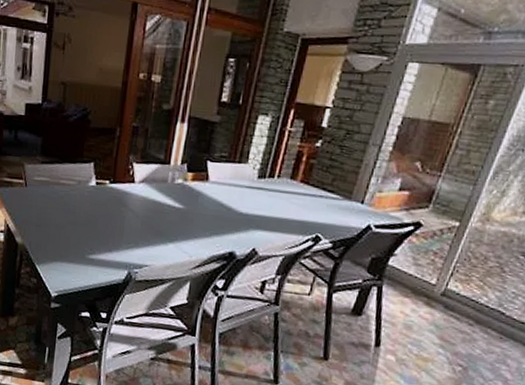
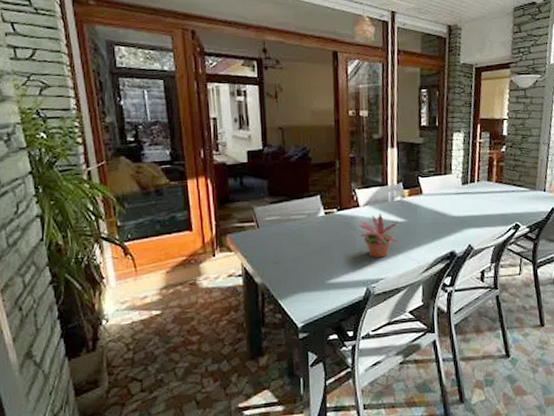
potted plant: none [128,193,174,243] -> present [358,213,400,258]

